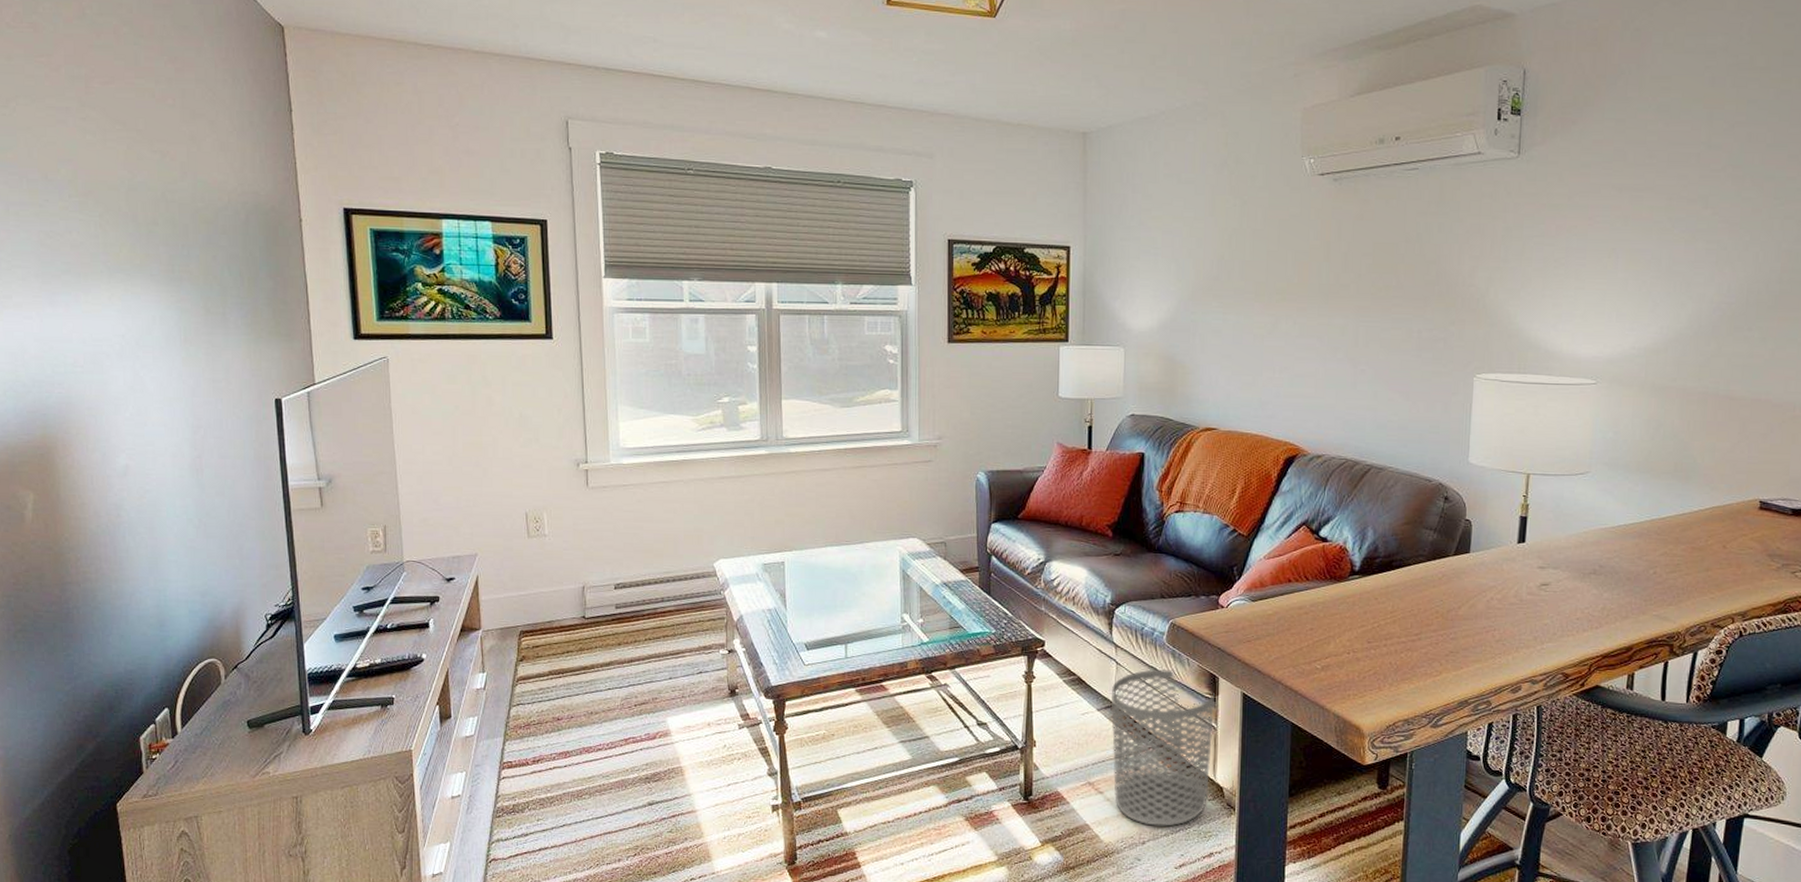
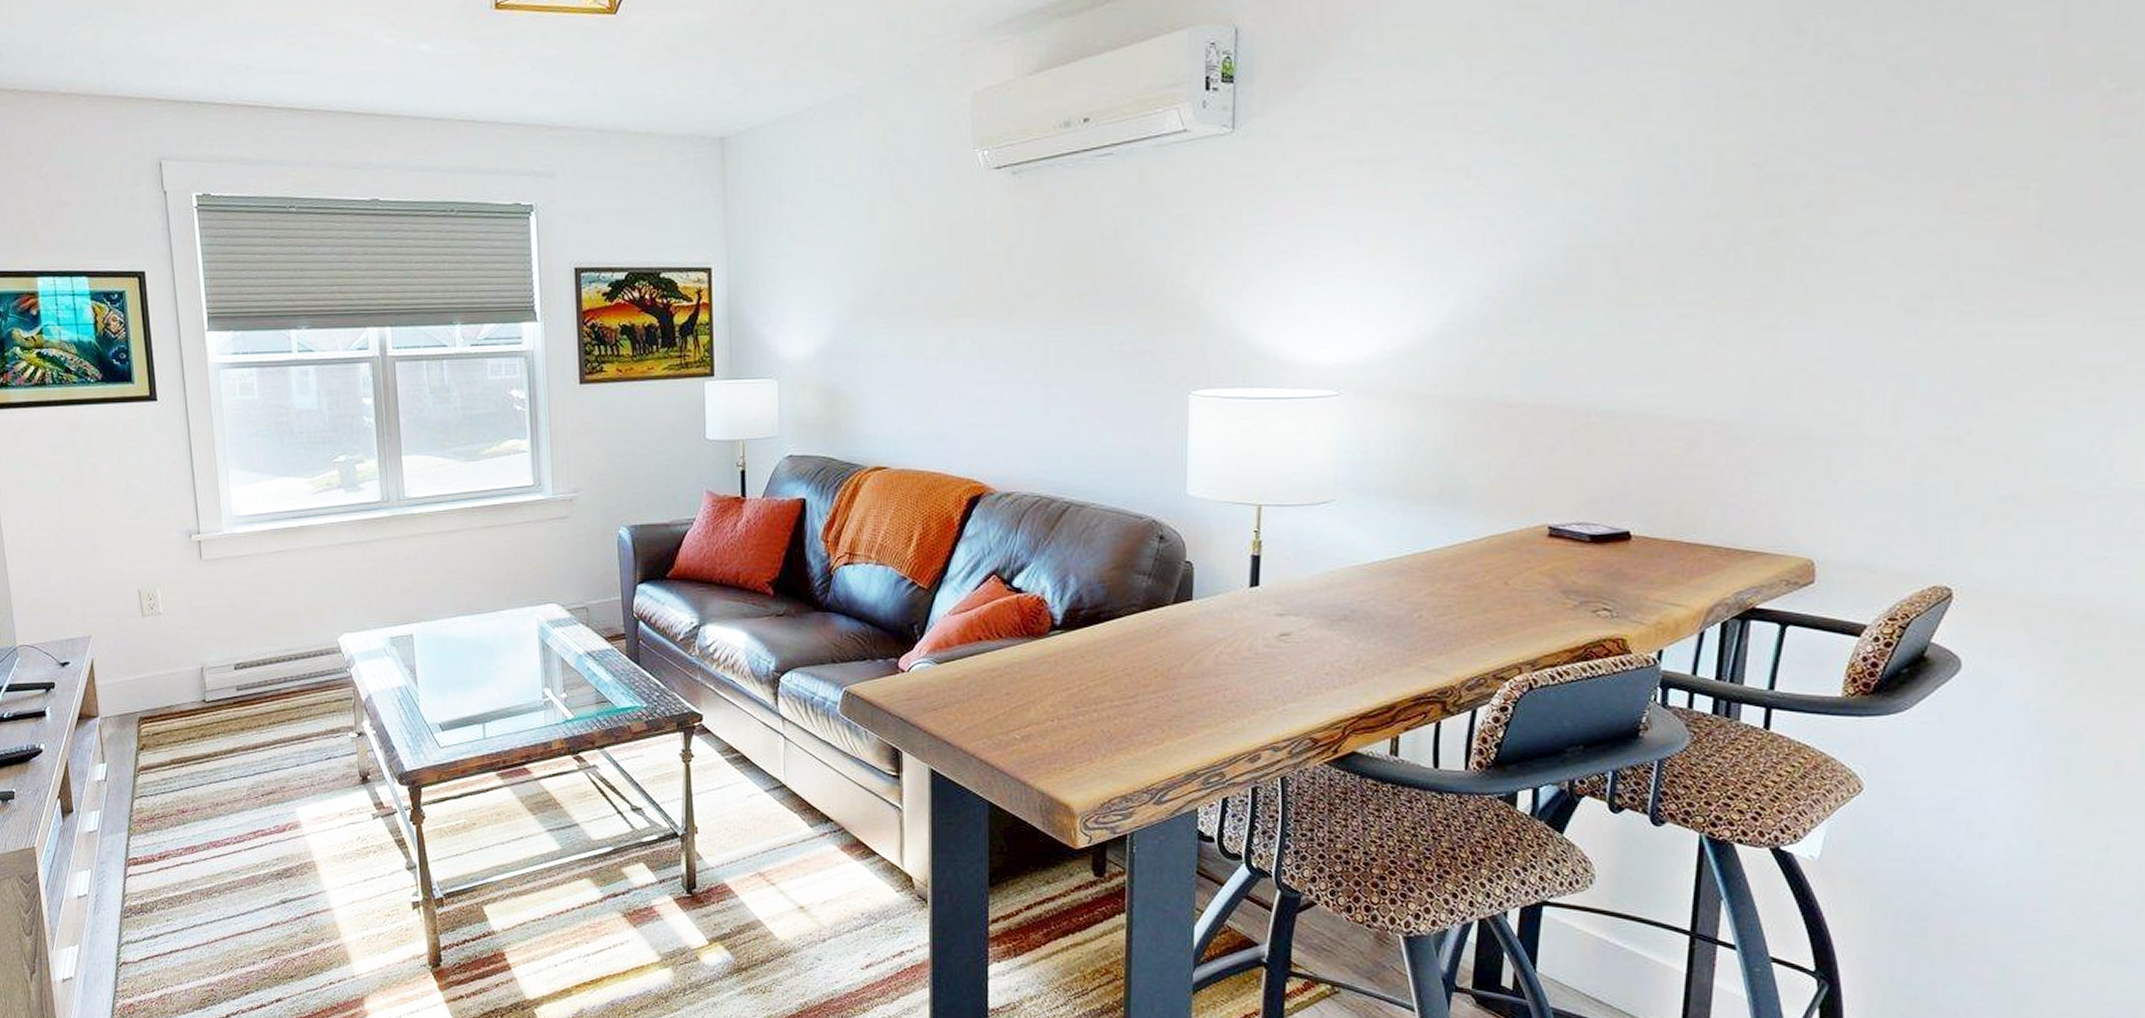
waste bin: present [1111,669,1215,827] -> none [781,744,899,922]

